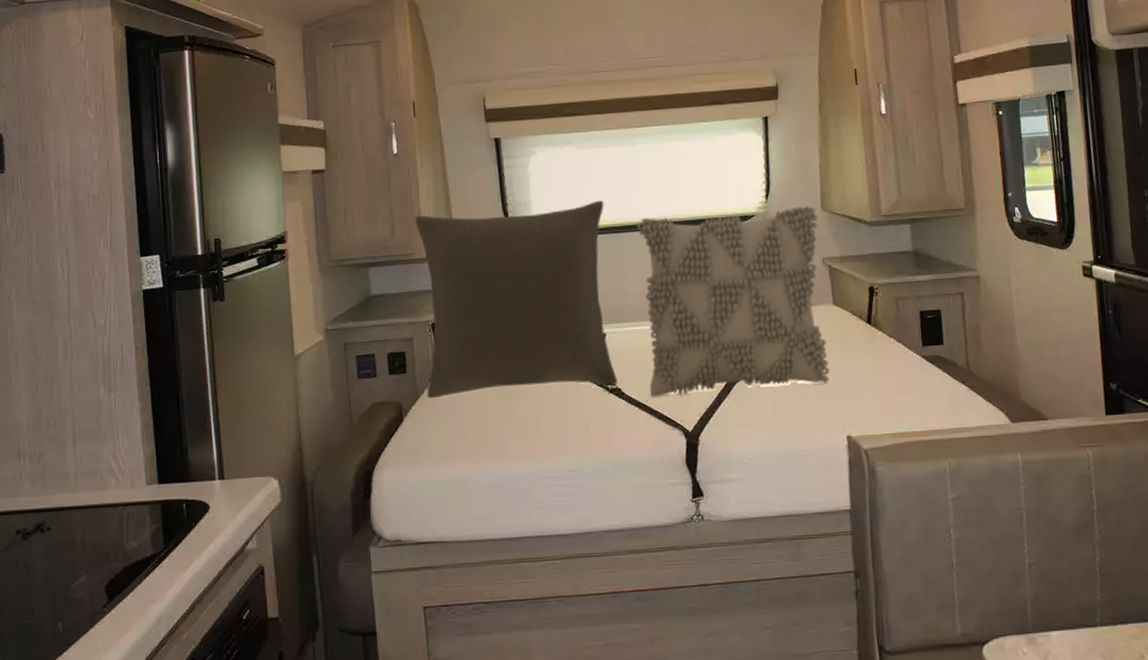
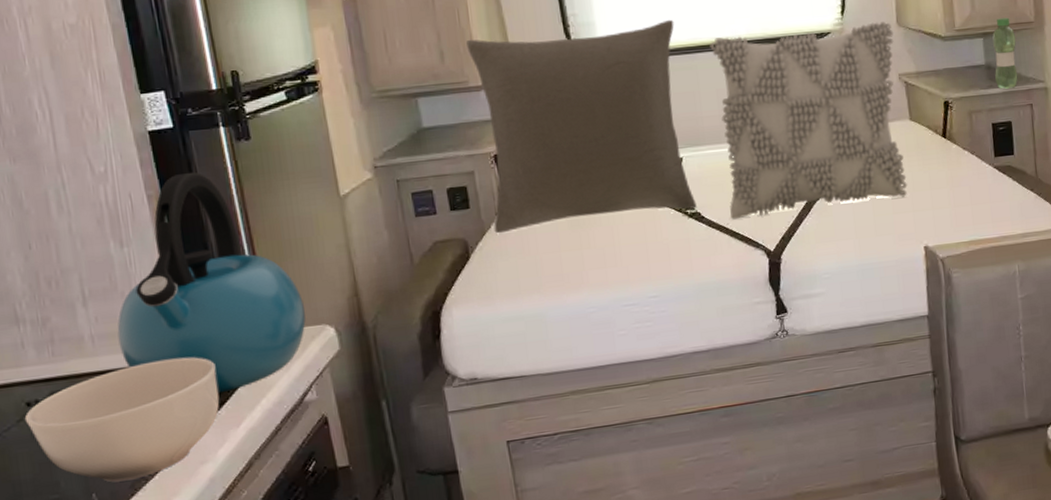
bowl: none [13,498,174,613] -> present [24,357,220,483]
kettle: none [97,327,254,536] -> present [117,171,306,394]
water bottle: none [920,204,948,277] -> present [992,17,1018,90]

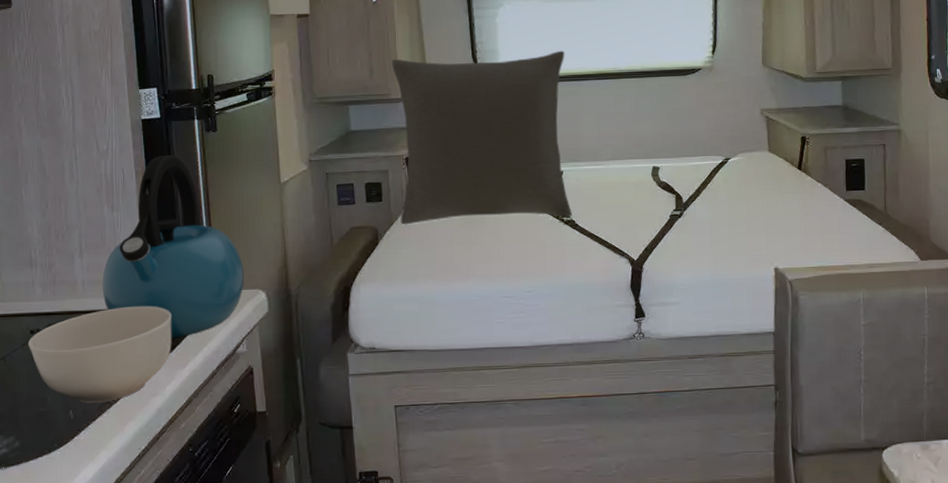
pillow: present [710,21,908,220] -> none [594,61,762,229]
water bottle: present [992,17,1018,90] -> none [851,64,873,130]

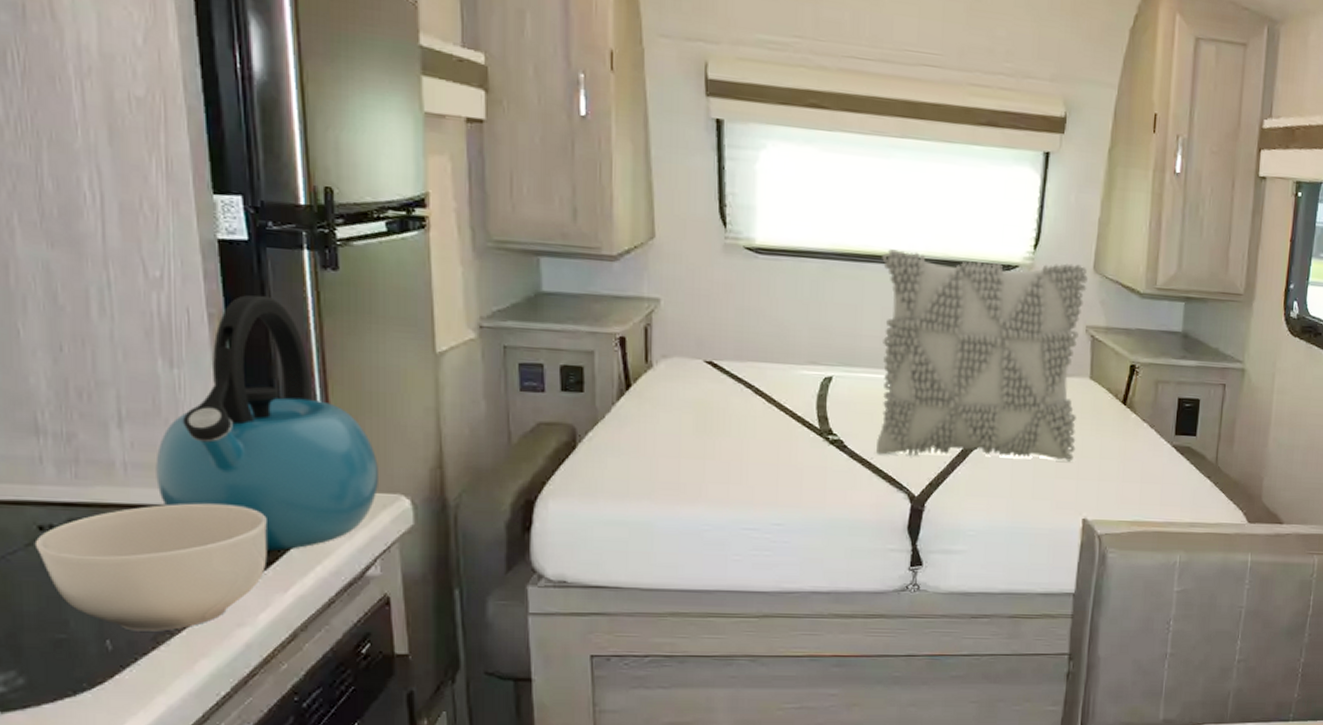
pillow: present [392,50,572,225] -> none [605,200,846,435]
pillow: none [594,61,762,229] -> present [876,249,1089,462]

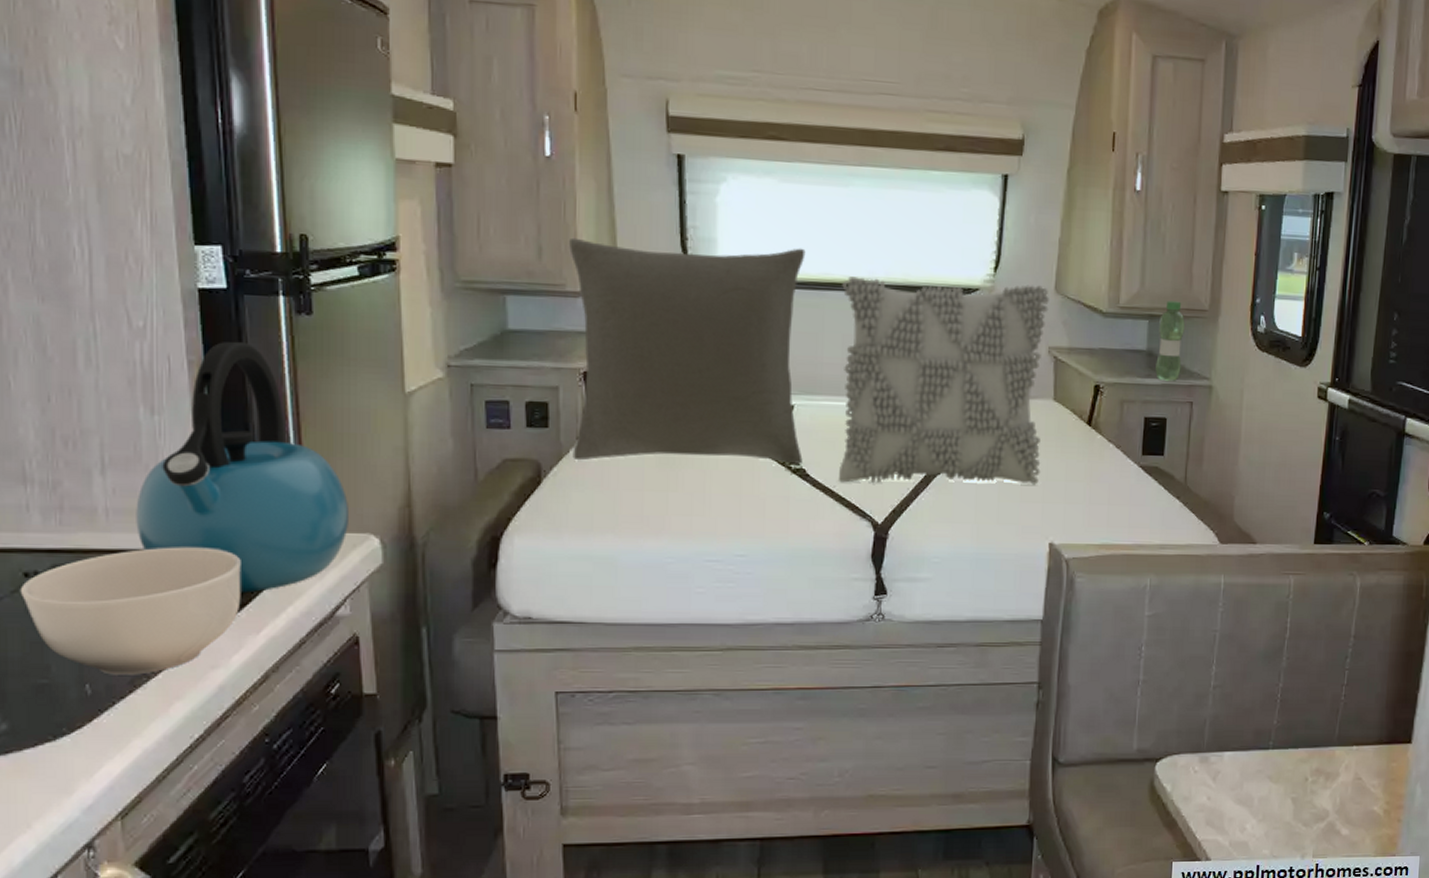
pillow: none [605,200,846,435] -> present [569,237,806,464]
water bottle: none [1190,283,1220,364] -> present [1155,301,1185,382]

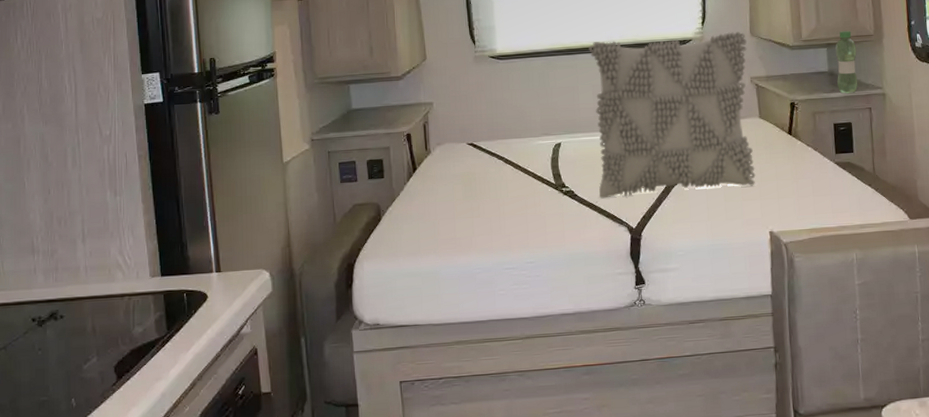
bowl: present [20,547,241,675] -> none [29,289,176,391]
kettle: present [136,341,348,593] -> none [105,137,248,322]
pillow: present [569,237,806,464] -> none [391,25,571,201]

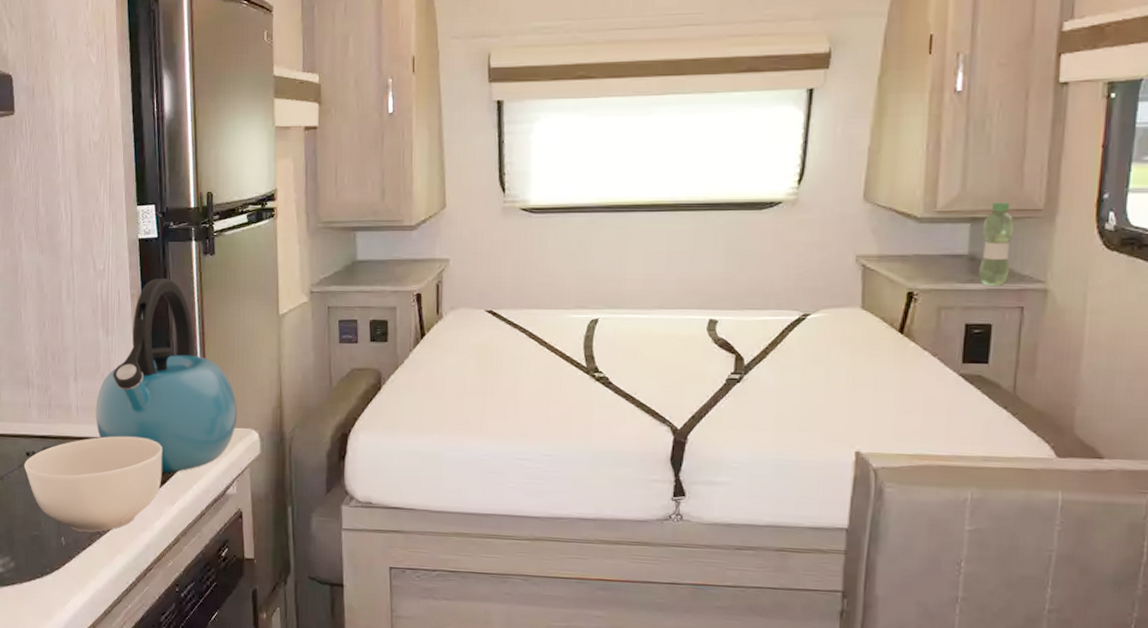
bowl: none [29,289,176,391] -> present [24,436,163,533]
kettle: none [105,137,248,322] -> present [95,278,237,474]
pillow: present [589,31,756,199] -> none [640,195,859,393]

